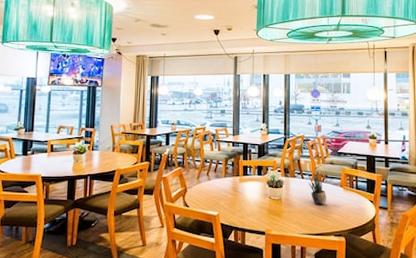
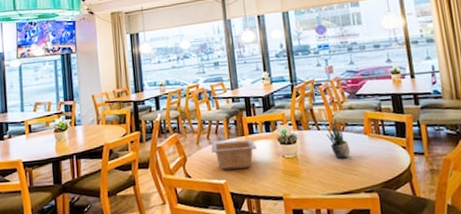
serving bowl: none [209,179,248,204] -> present [211,139,257,170]

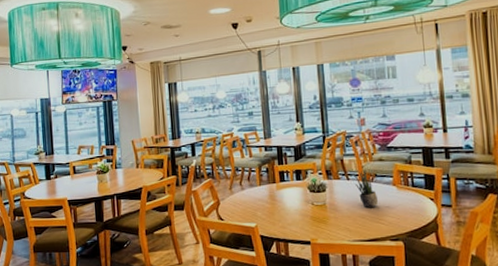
serving bowl: present [211,139,257,170] -> none [243,186,287,214]

